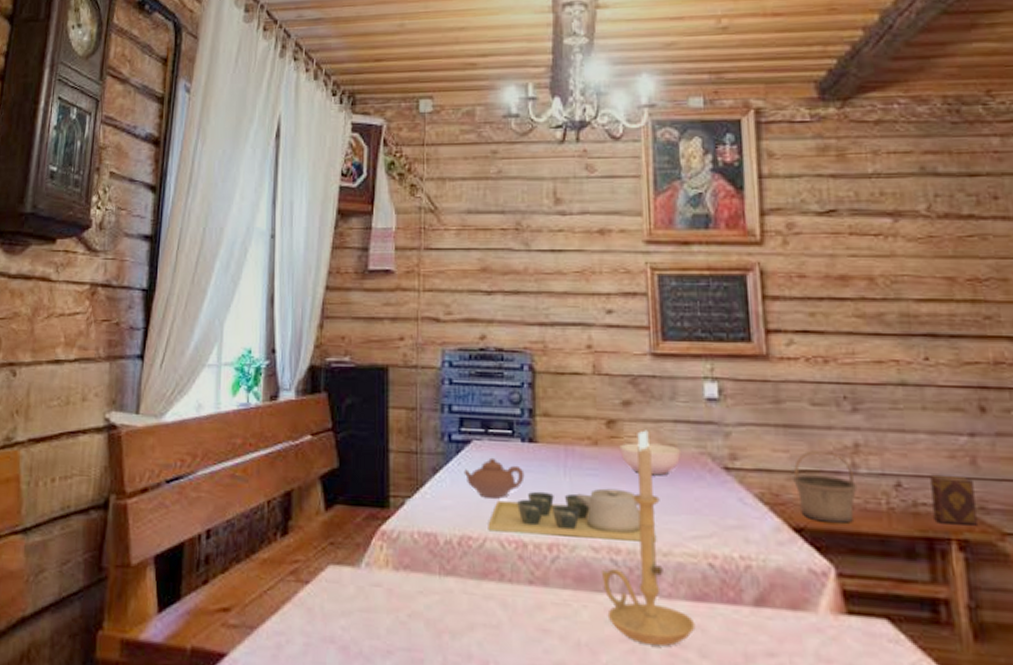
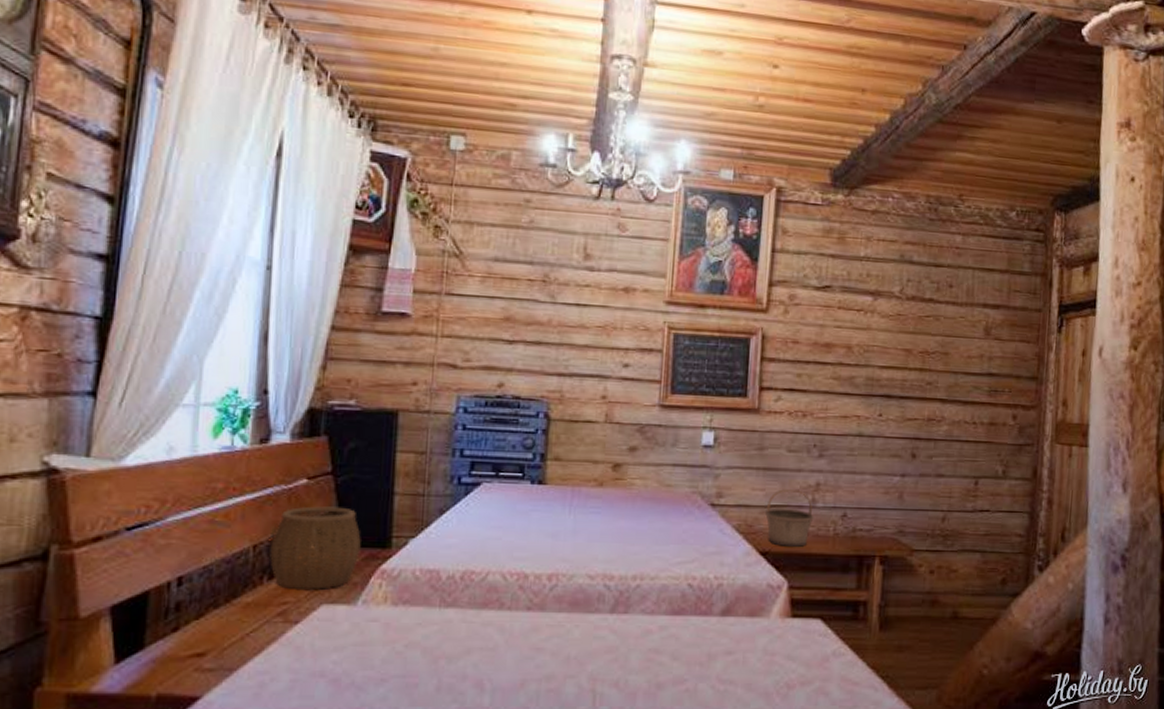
woven basket: none [282,462,361,550] -> present [269,506,361,591]
teapot: present [464,457,525,499] -> none [471,498,532,536]
tea set: present [488,488,657,542] -> none [491,524,648,569]
candle holder: present [601,430,696,647] -> none [594,472,671,654]
bowl: present [619,442,682,476] -> none [622,484,677,512]
diary: present [930,474,977,526] -> none [866,506,898,545]

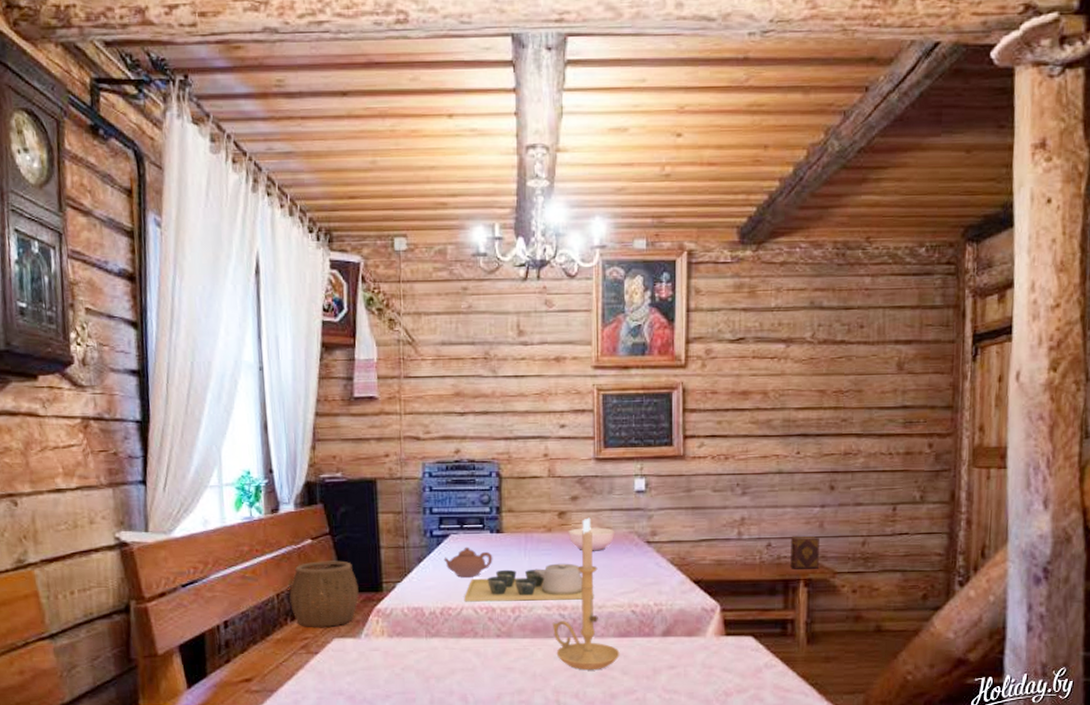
teapot: none [471,498,532,536] -> present [443,546,493,578]
tea set: none [491,524,648,569] -> present [464,563,594,602]
candle holder: none [594,472,671,654] -> present [552,517,620,671]
bowl: none [622,484,677,512] -> present [568,527,615,551]
basket: present [765,489,814,547] -> none [696,525,741,575]
diary: none [866,506,898,545] -> present [790,535,820,569]

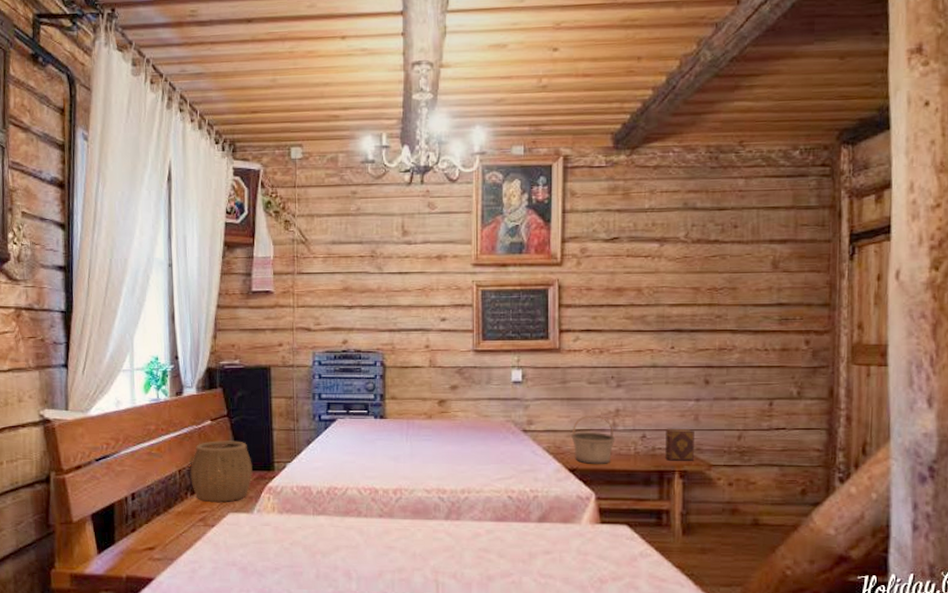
teapot: present [443,546,493,578] -> none [331,431,377,460]
tea set: present [464,563,594,602] -> none [349,449,472,484]
candle holder: present [552,517,620,671] -> none [431,406,497,553]
bowl: present [568,527,615,551] -> none [448,415,493,438]
basket: none [696,525,741,575] -> present [571,416,616,464]

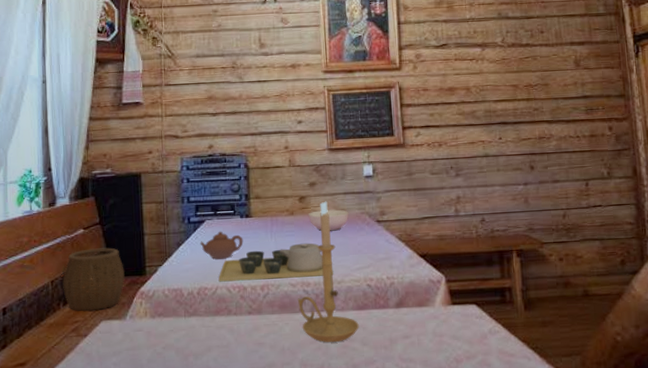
teapot: none [331,431,377,460] -> present [200,231,244,259]
tea set: none [349,449,472,484] -> present [218,243,334,282]
candle holder: none [431,406,497,553] -> present [297,201,359,343]
bowl: none [448,415,493,438] -> present [308,209,349,231]
basket: present [571,416,616,464] -> none [420,203,459,249]
diary: present [665,428,695,461] -> none [501,210,528,241]

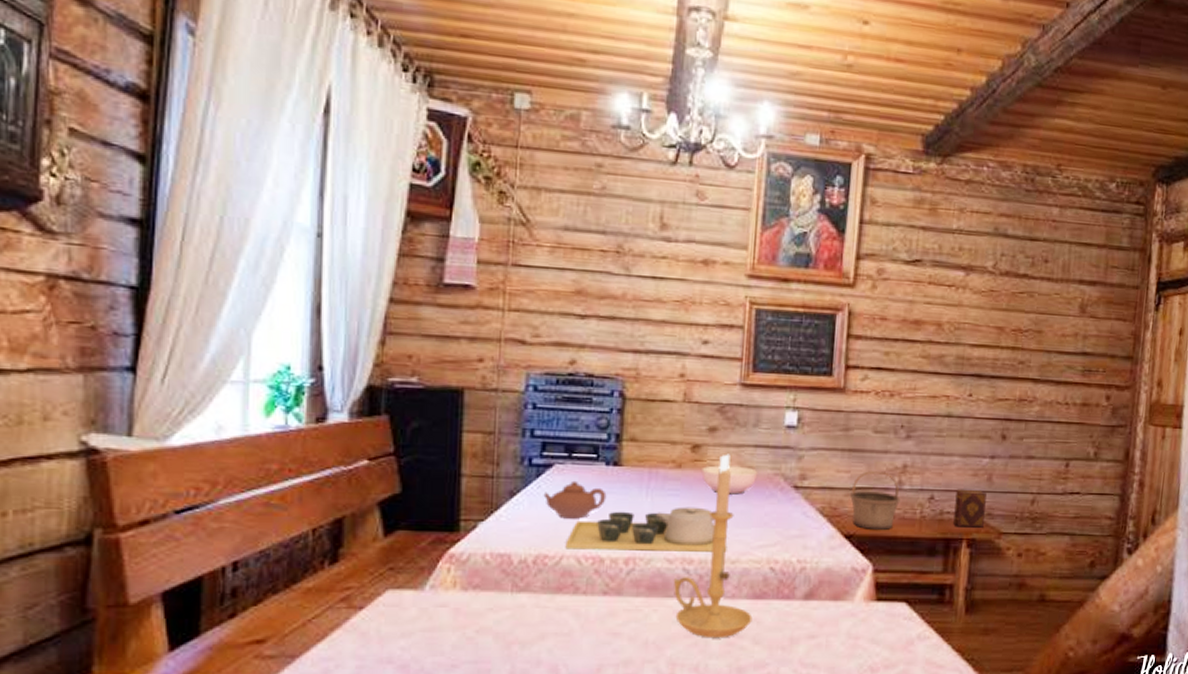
woven basket: present [62,247,125,312] -> none [330,488,427,576]
basket: none [420,203,459,249] -> present [850,471,901,530]
diary: none [501,210,528,241] -> present [953,489,987,528]

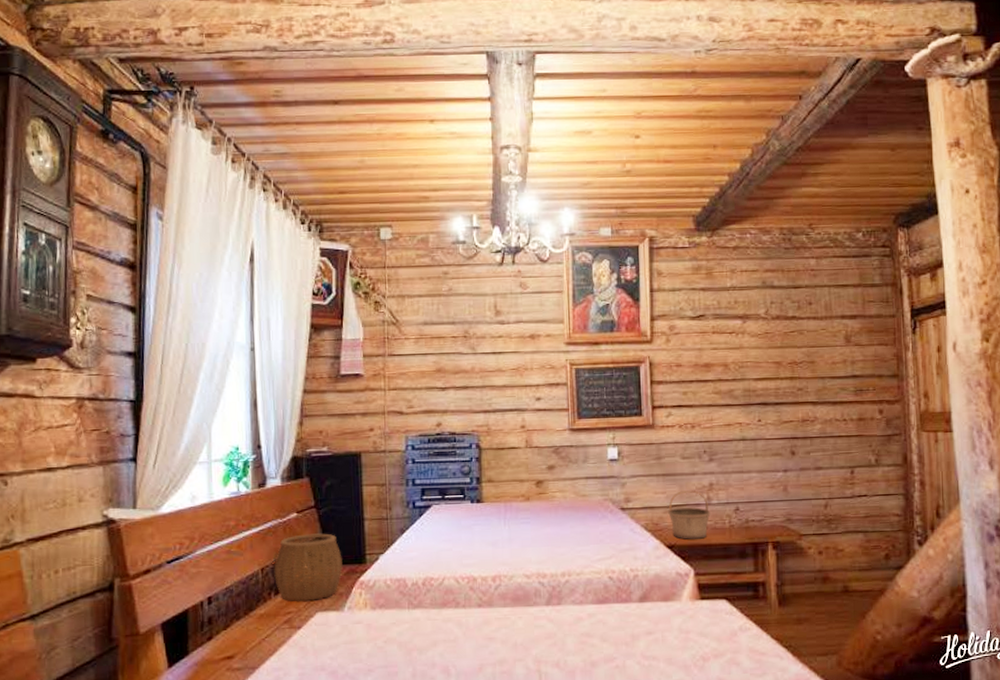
woven basket: none [330,488,427,576] -> present [274,533,343,602]
teapot: present [543,480,607,519] -> none [426,517,474,548]
tea set: present [565,506,729,552] -> none [446,531,572,572]
candle holder: present [673,454,753,639] -> none [532,486,599,639]
bowl: present [701,465,758,495] -> none [545,495,591,519]
diary: present [953,489,987,528] -> none [758,499,786,532]

